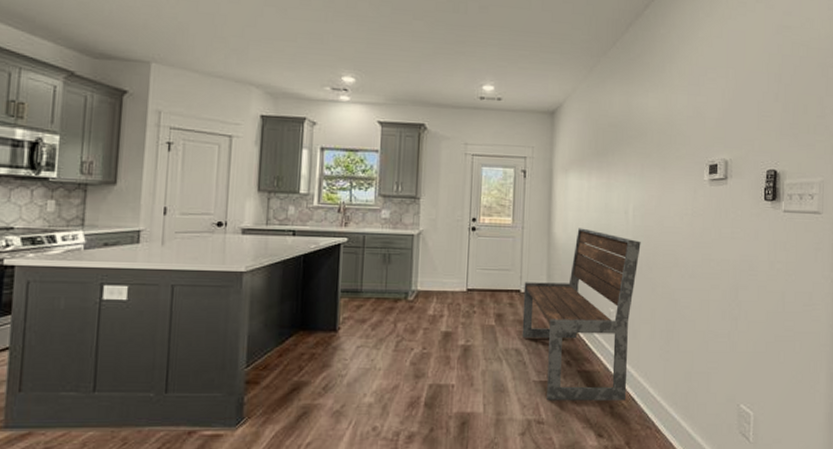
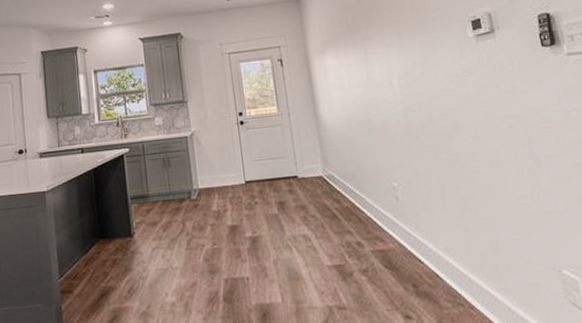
bench: present [522,228,641,401] -> none [300,105,430,285]

